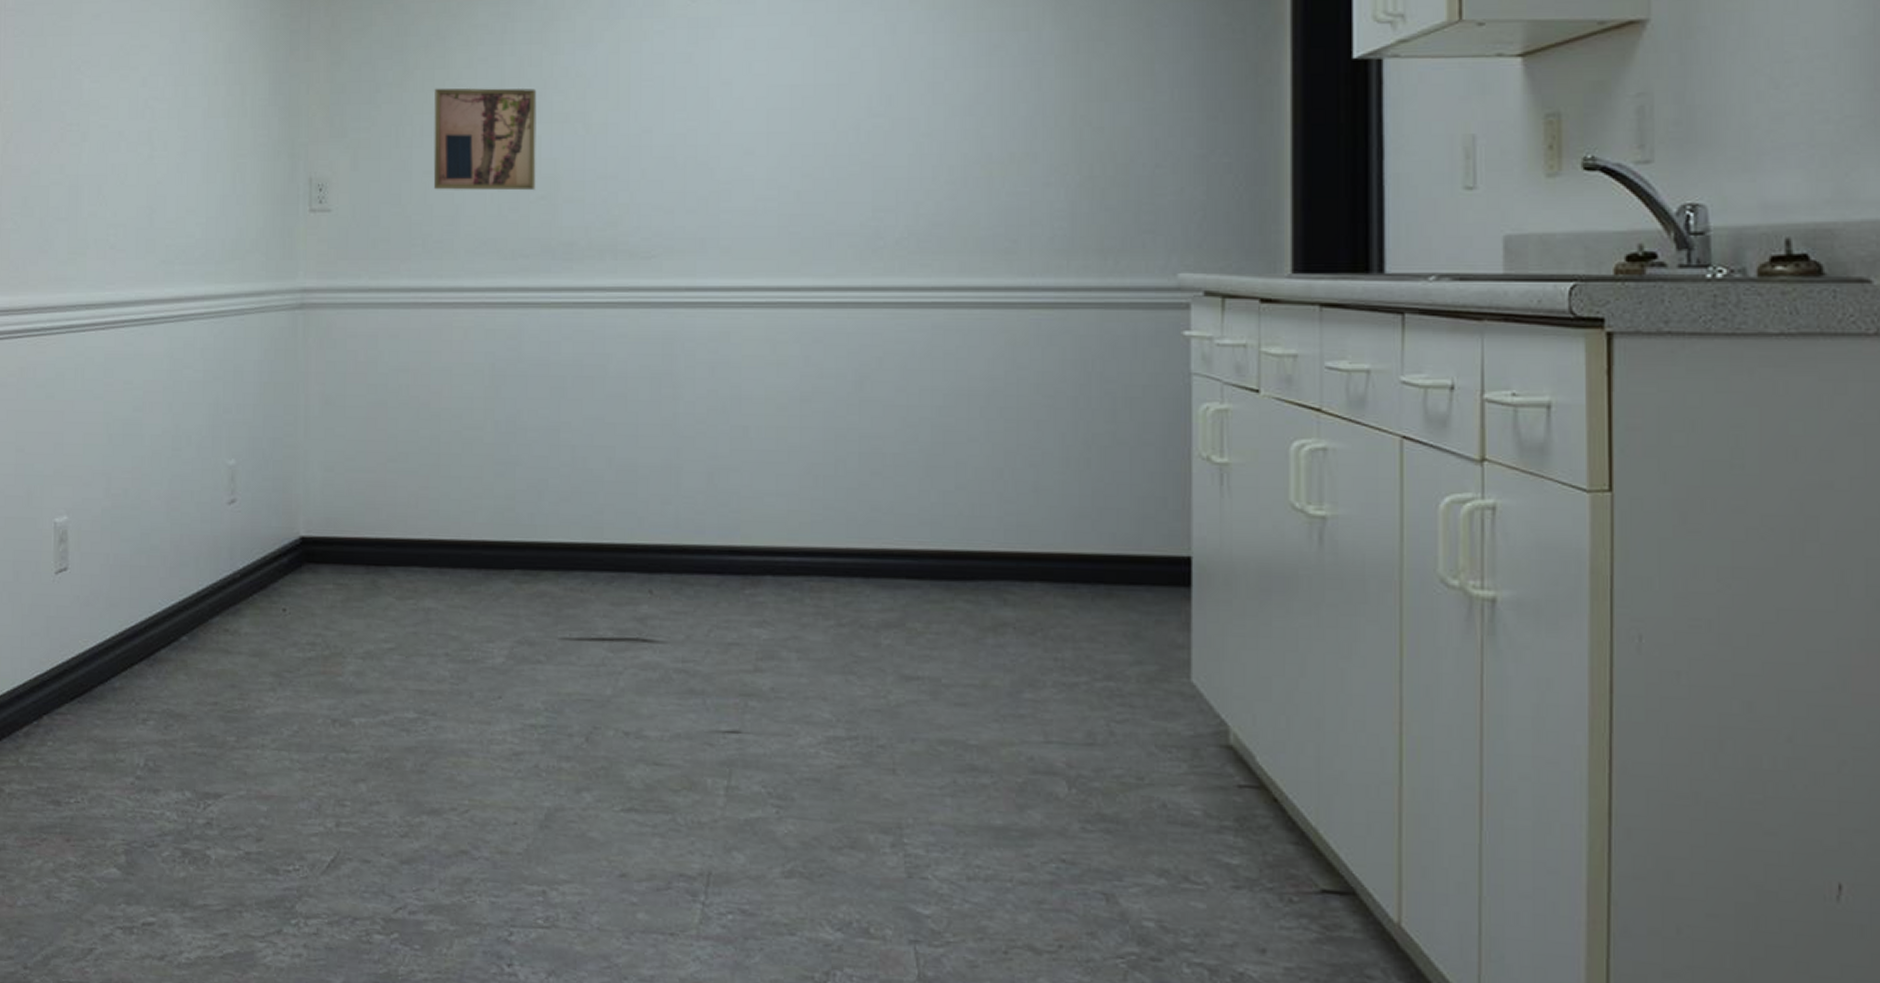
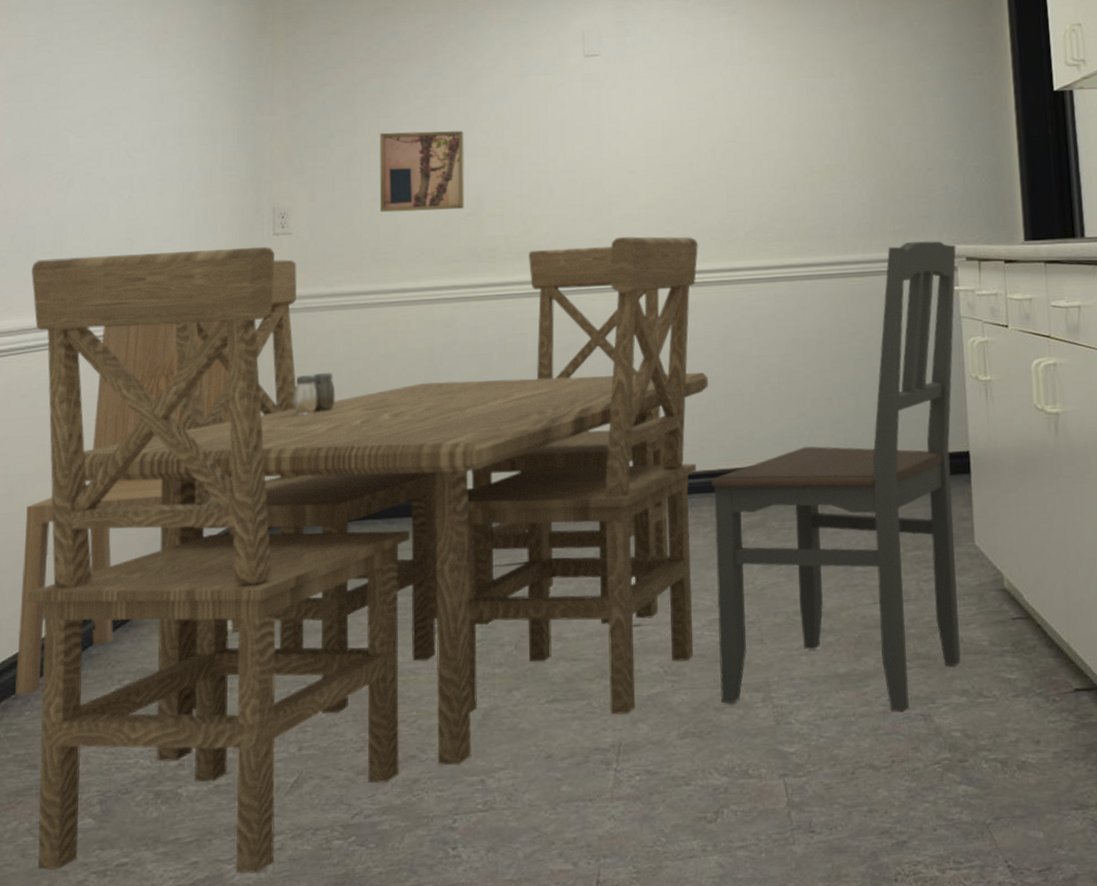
dining chair: none [37,310,290,723] -> present [15,320,256,695]
dining set: none [46,225,838,957] -> present [28,236,708,874]
salt and pepper shaker: none [331,383,380,434] -> present [293,372,335,415]
dining chair: none [837,264,1190,886] -> present [711,240,962,713]

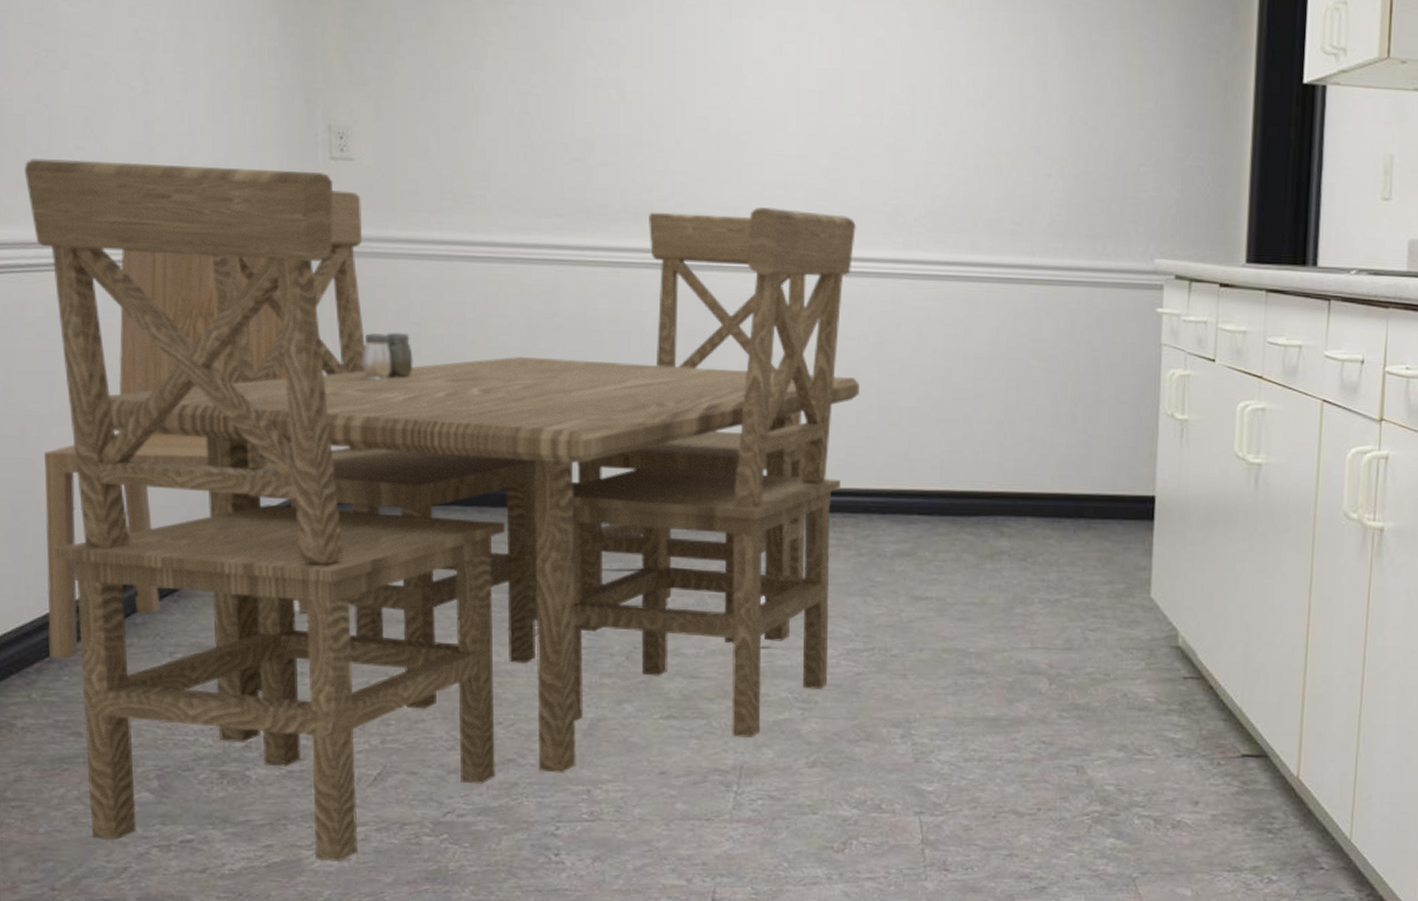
wall art: present [379,130,464,213] -> none [462,43,570,152]
dining chair: present [711,240,962,713] -> none [856,250,1165,762]

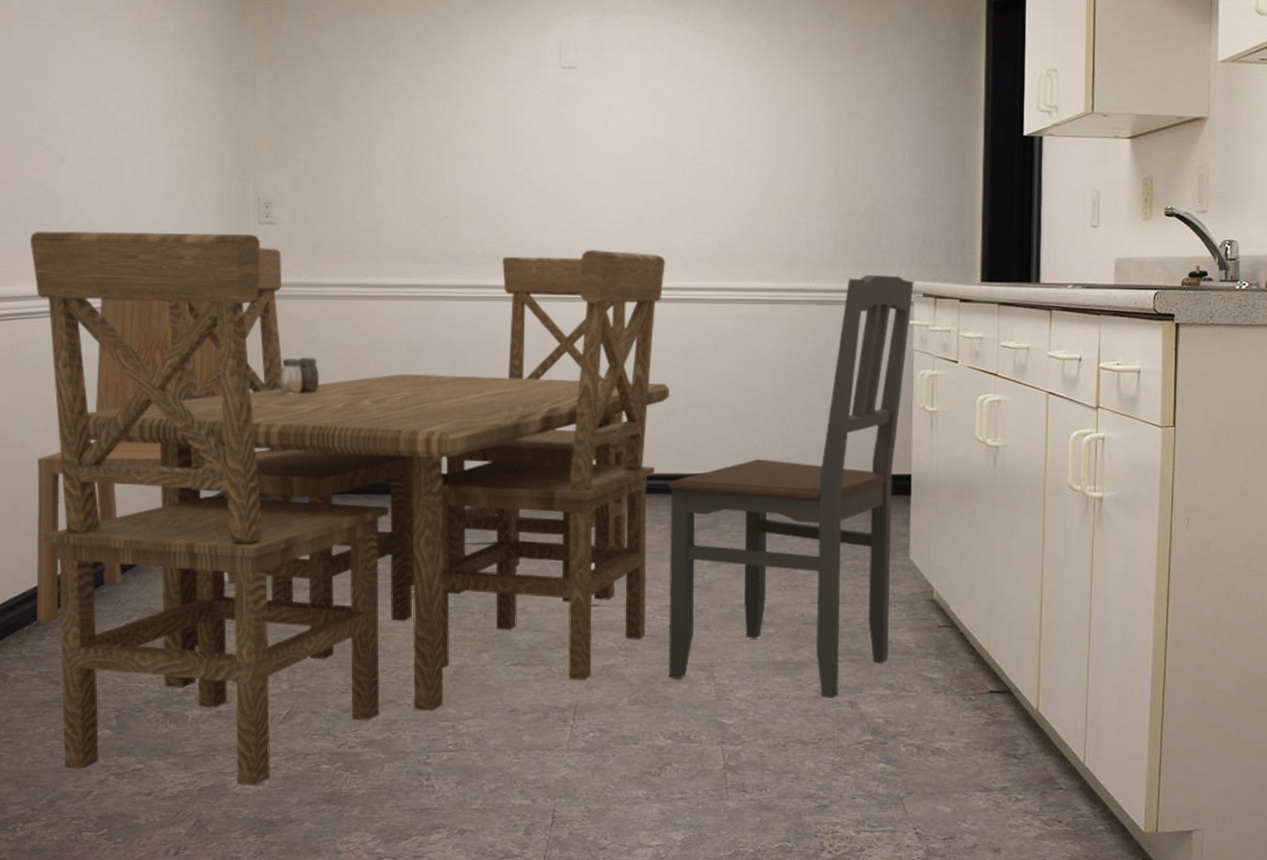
dining chair: none [856,250,1165,762] -> present [668,274,914,699]

